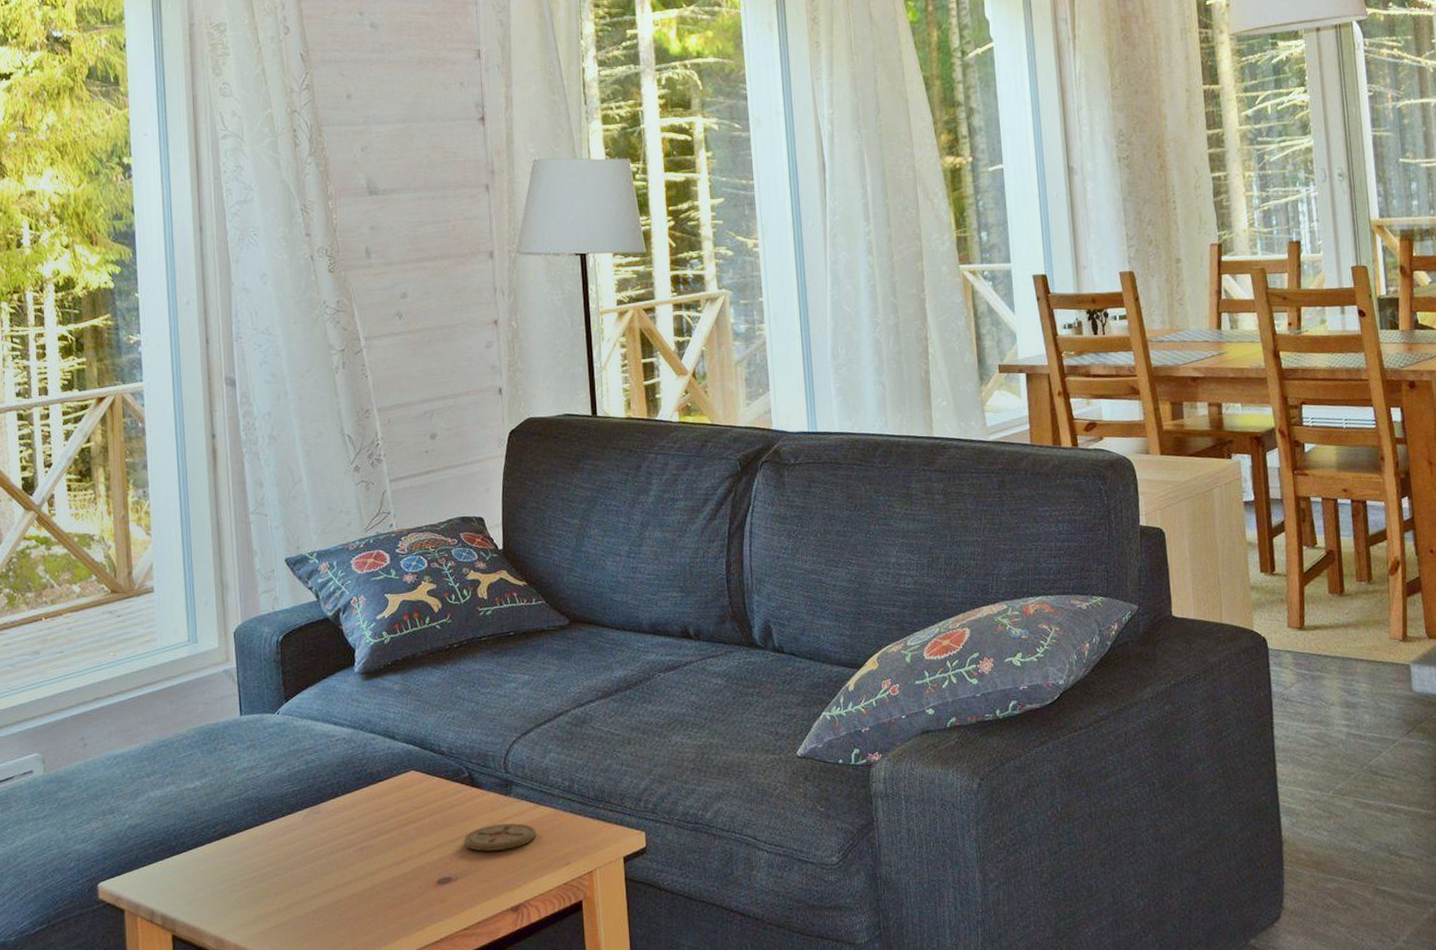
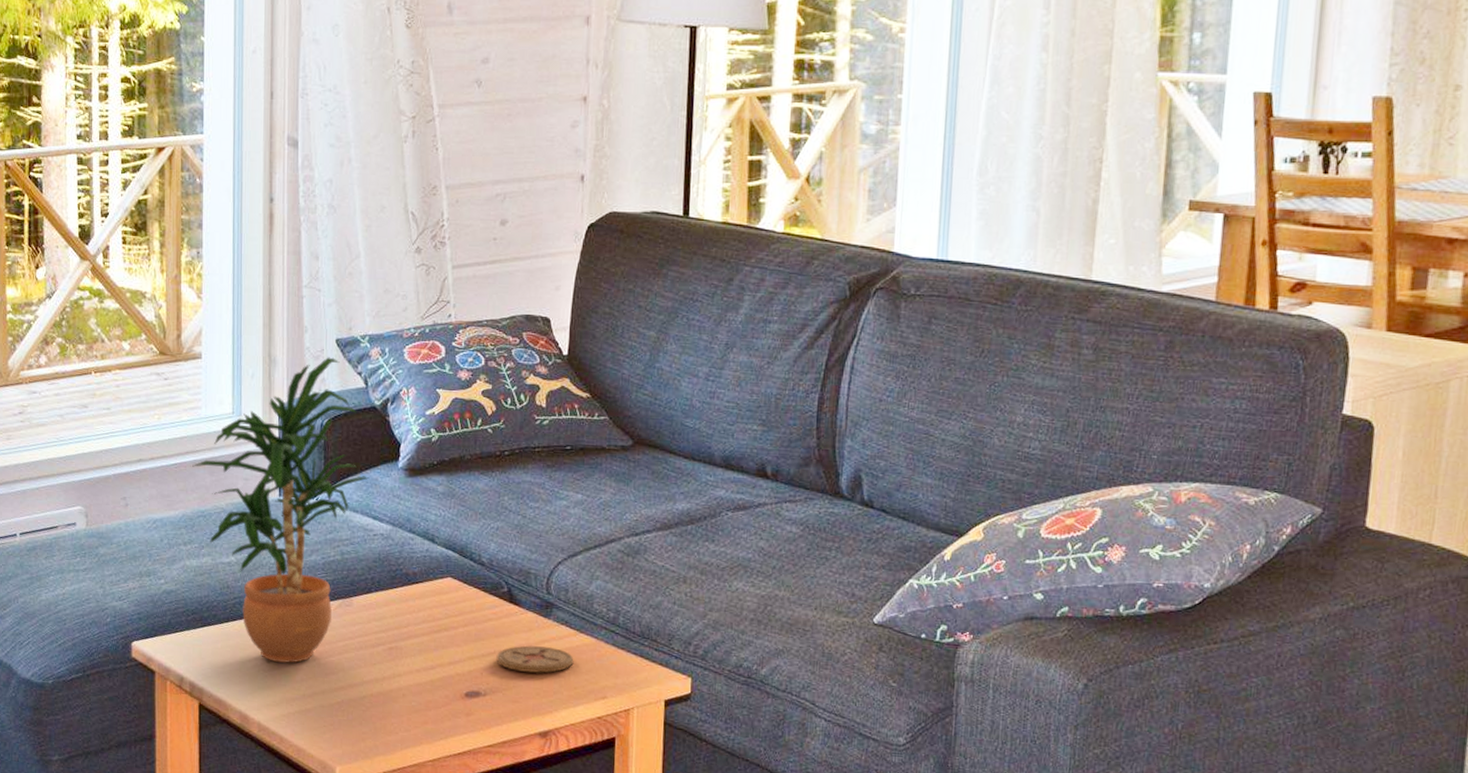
potted plant: none [151,576,327,880] -> present [192,357,369,663]

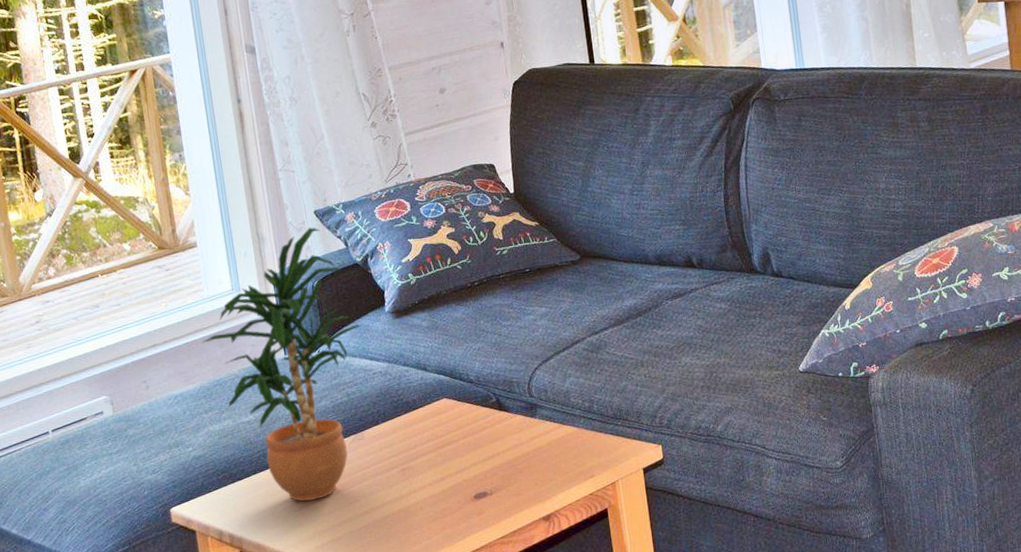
coaster: present [496,645,574,674] -> none [495,442,562,468]

